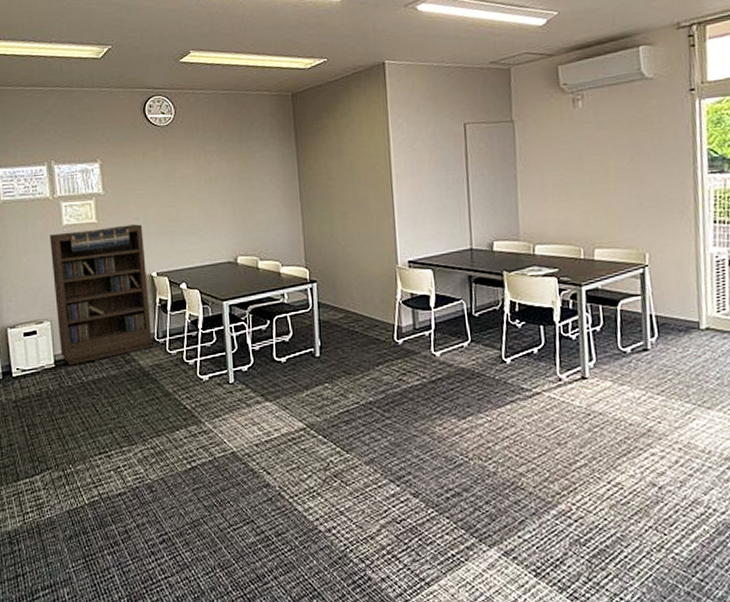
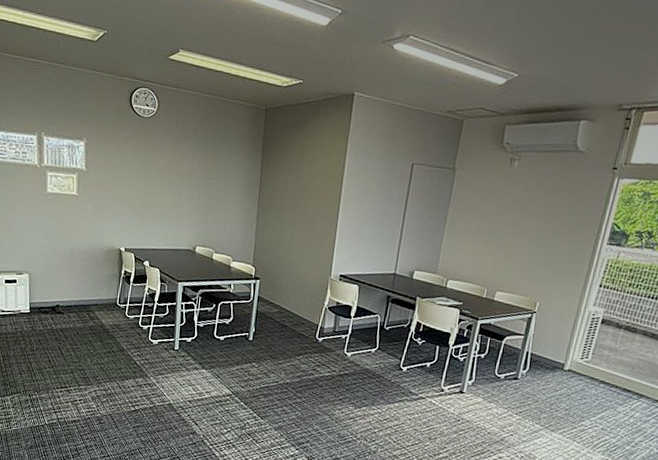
bookcase: present [50,224,153,366] -> none [34,199,117,314]

